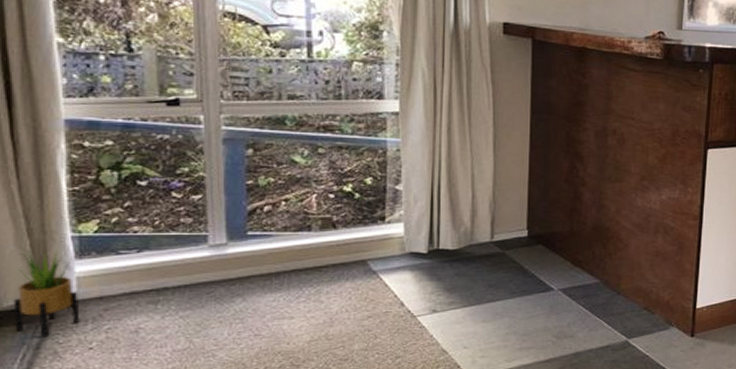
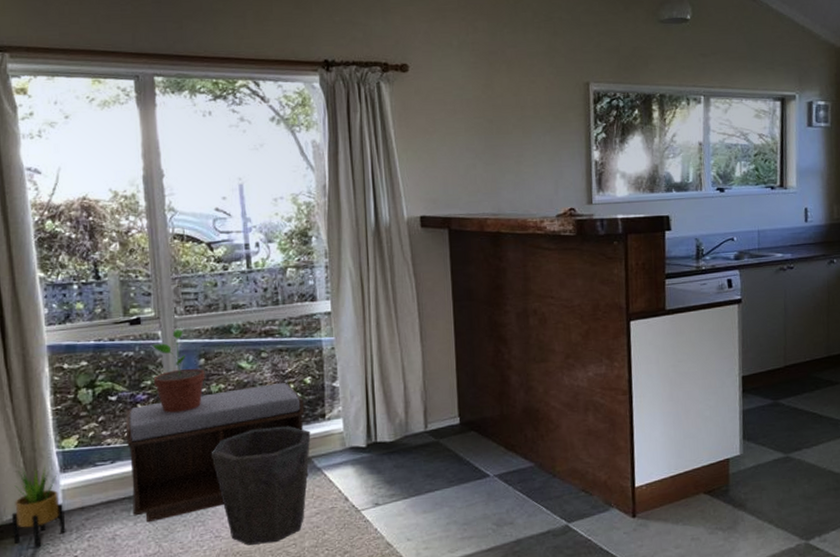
bench: none [156,182,363,317] -> present [125,383,309,523]
potted plant: none [191,114,253,203] -> present [152,328,205,413]
waste bin: none [254,226,368,345] -> present [211,425,311,545]

